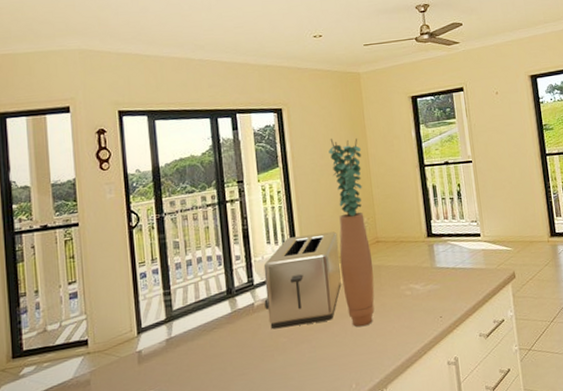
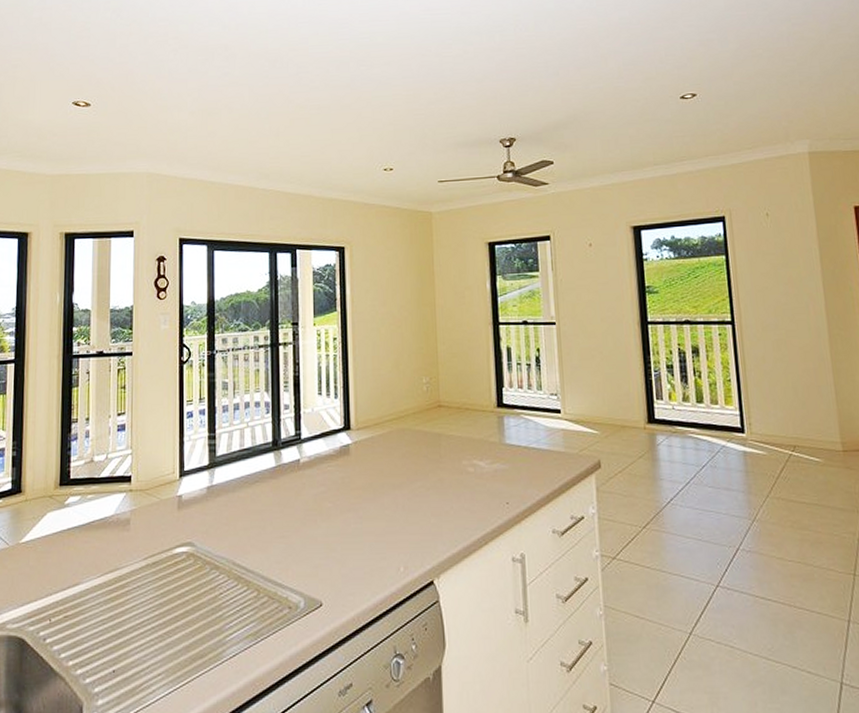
toaster: present [263,231,342,330] -> none [311,389,397,492]
vase: present [328,138,375,327] -> none [391,284,433,502]

